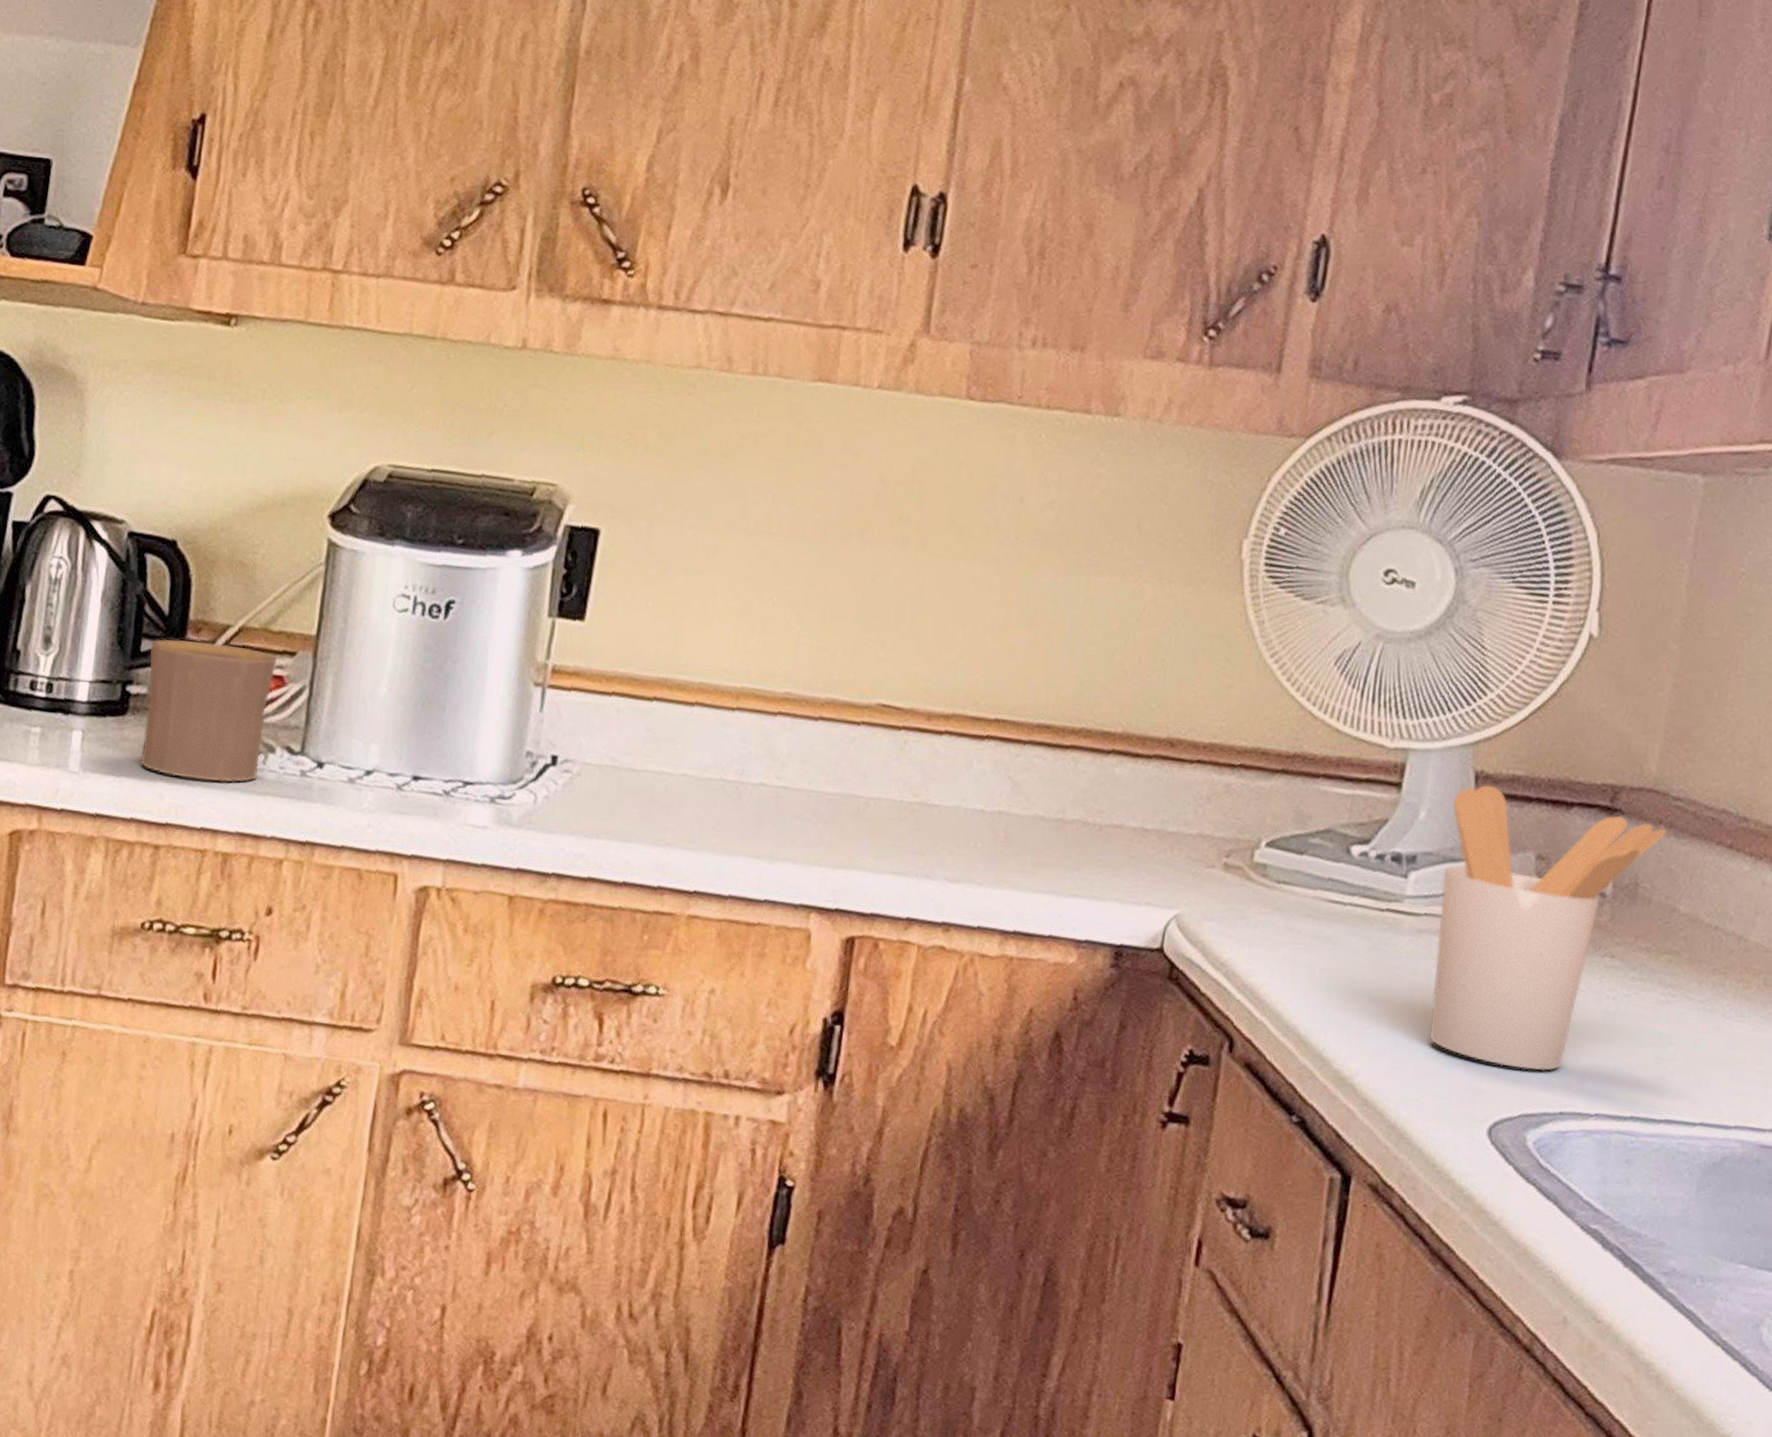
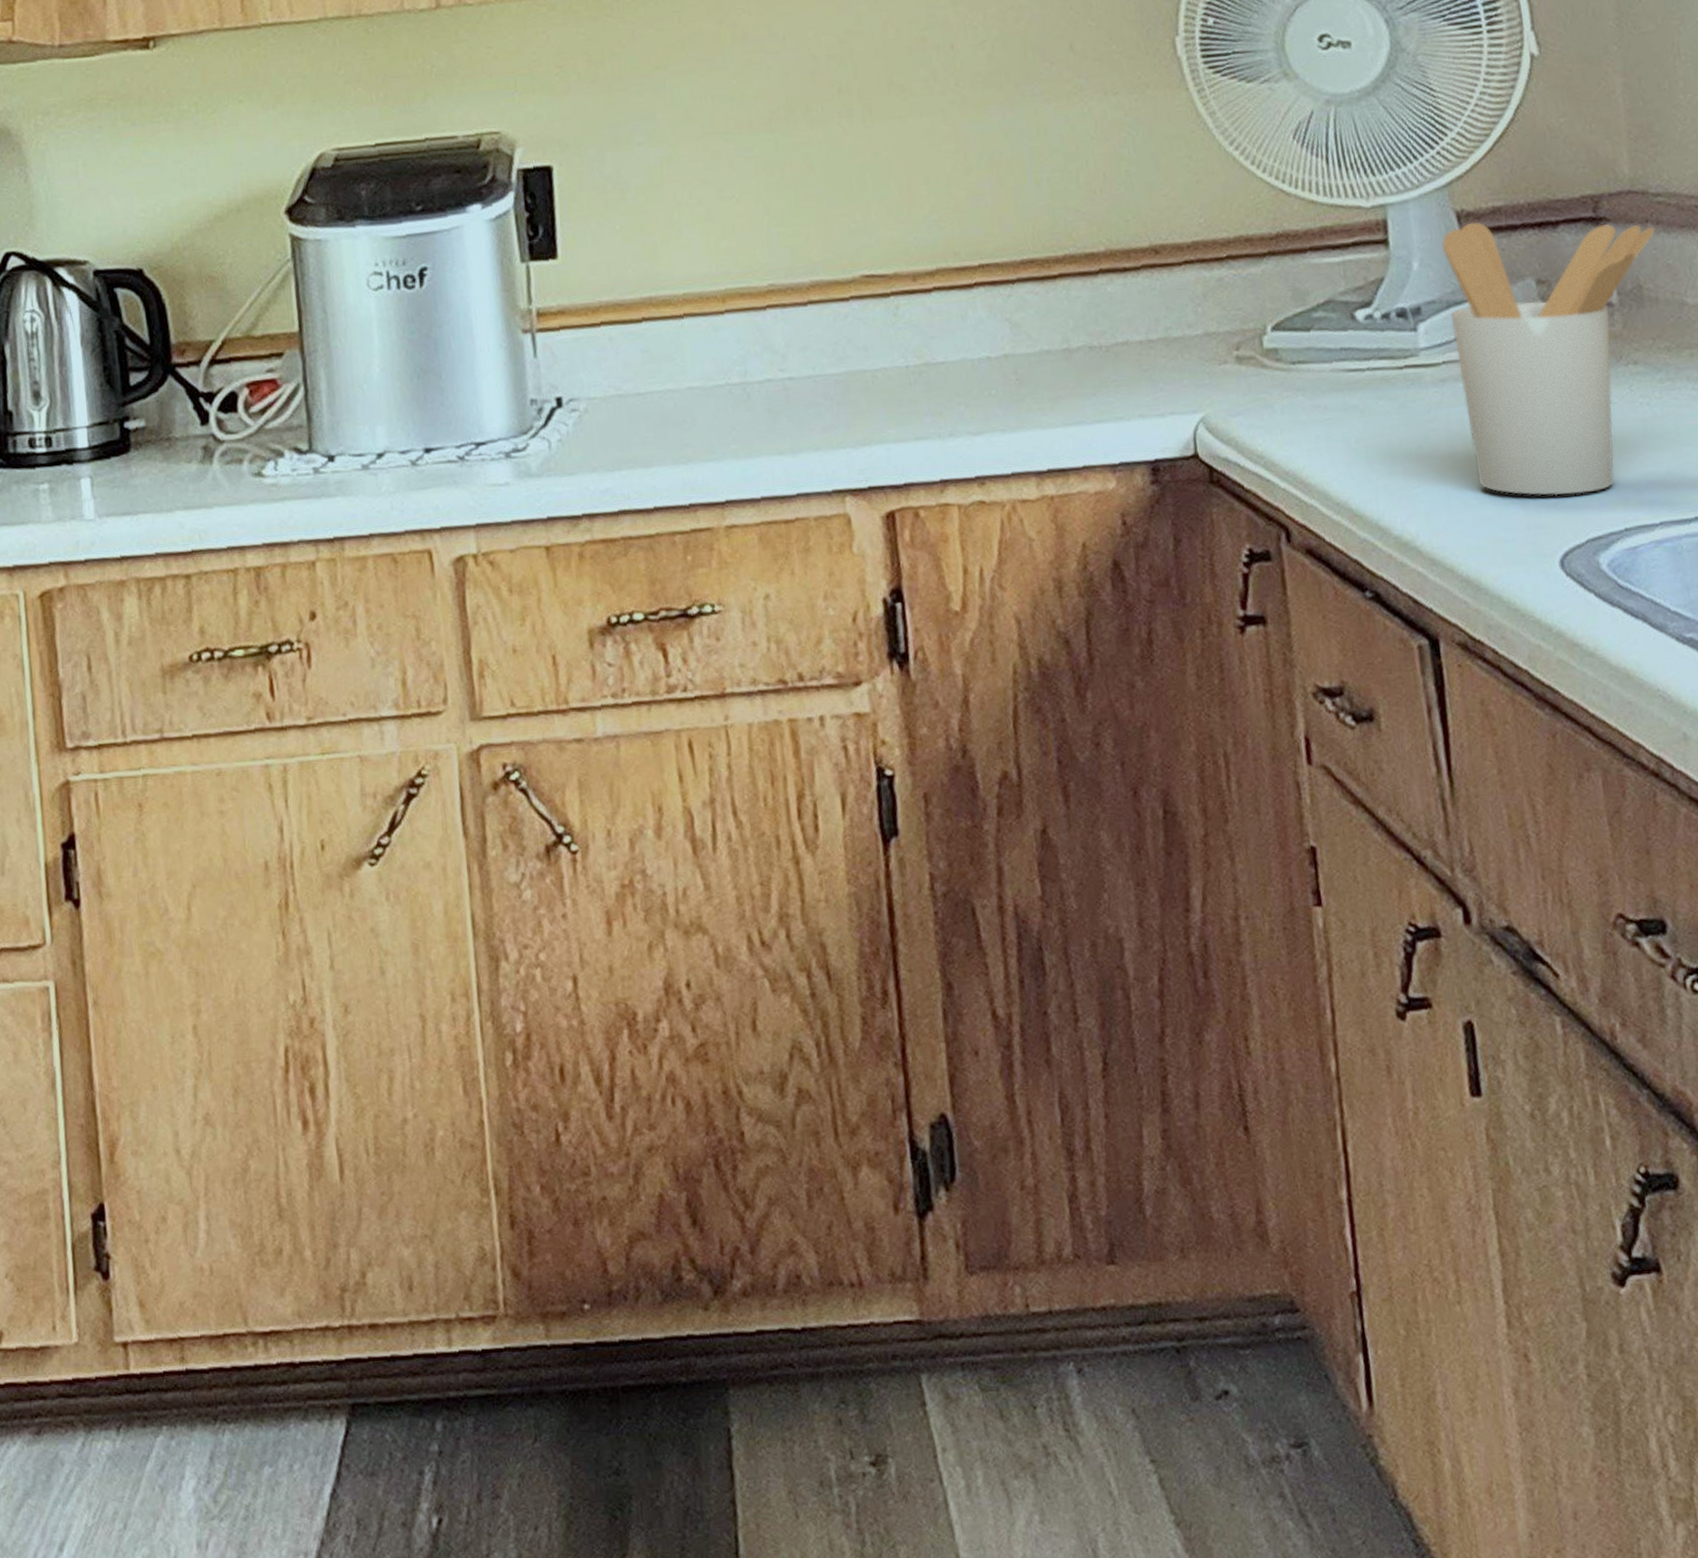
cup: present [139,638,278,783] -> none [138,358,271,502]

